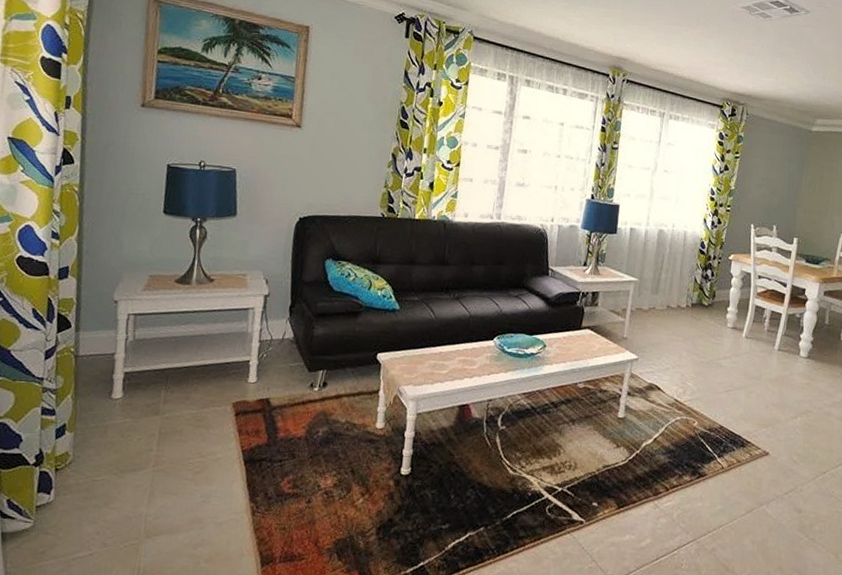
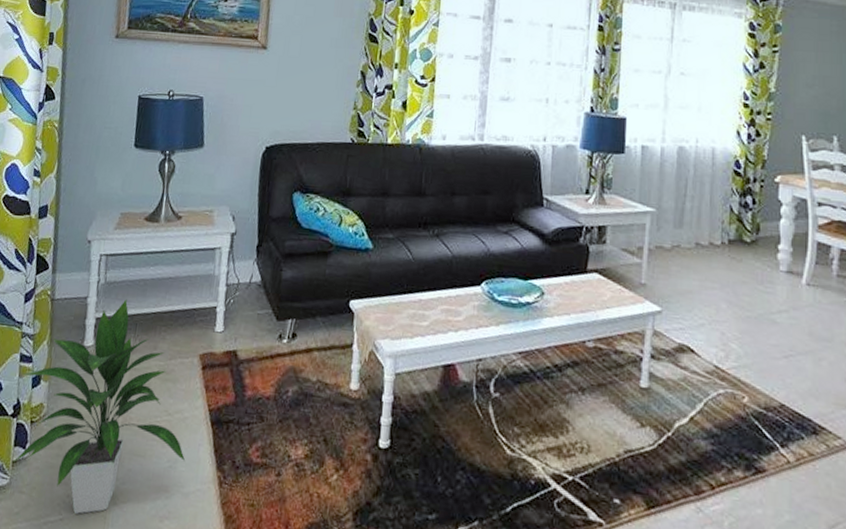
indoor plant: none [36,355,219,549] -> present [13,299,186,514]

